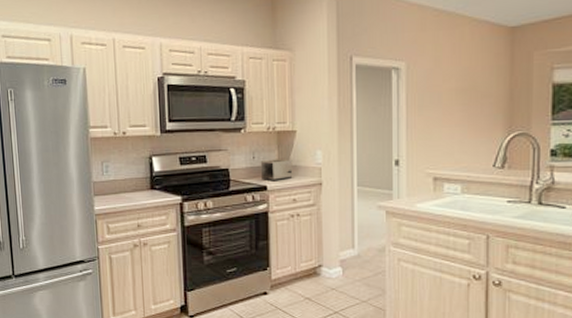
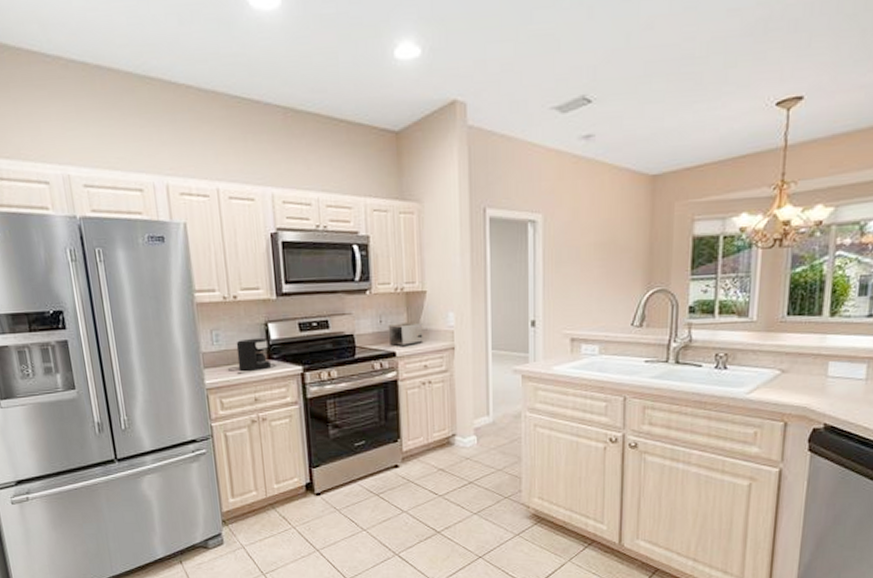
coffee maker: none [115,169,158,202] -> present [228,337,276,374]

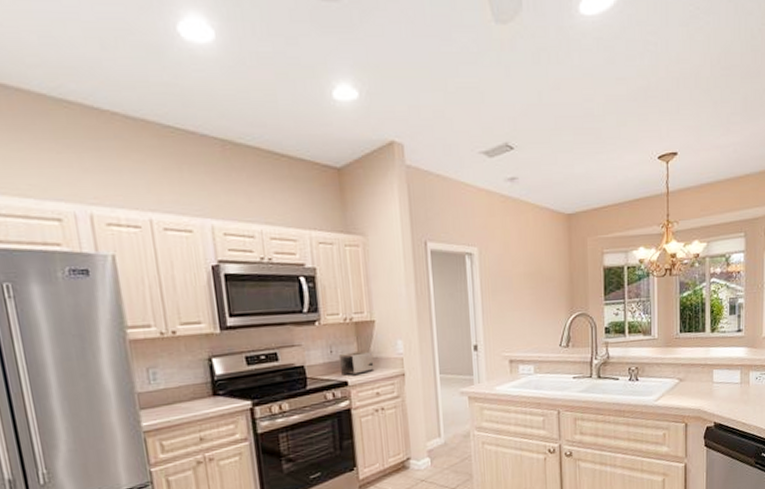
coffee maker: present [228,337,276,374] -> none [168,373,223,414]

